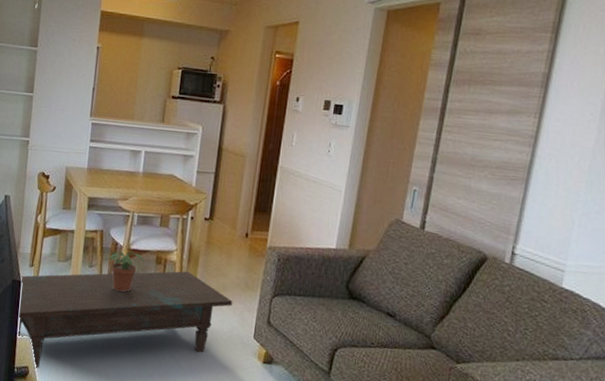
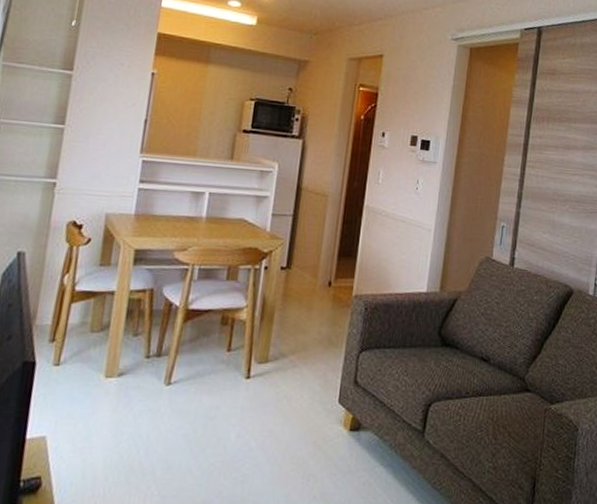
coffee table: present [16,271,233,369] -> none [25,330,314,478]
potted plant: present [108,251,144,292] -> none [159,312,206,363]

